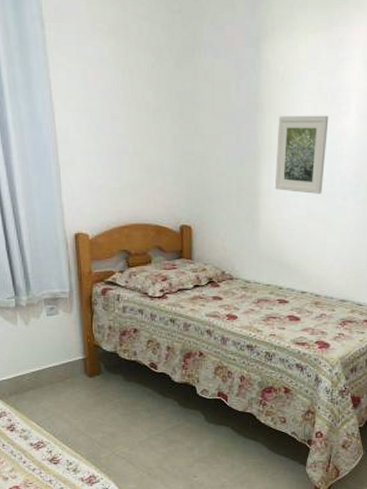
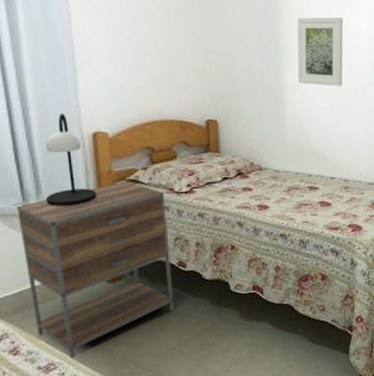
nightstand: none [10,282,145,440] -> present [16,180,174,359]
table lamp: none [33,213,79,304] -> present [45,114,97,207]

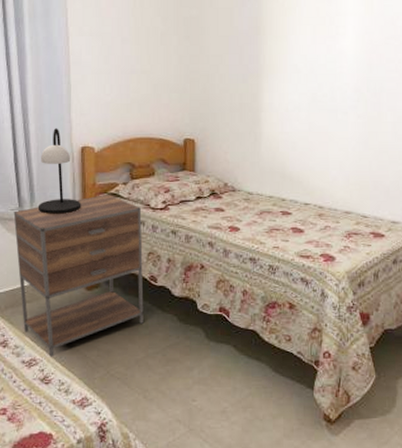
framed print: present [297,17,344,86] -> none [276,36,328,108]

